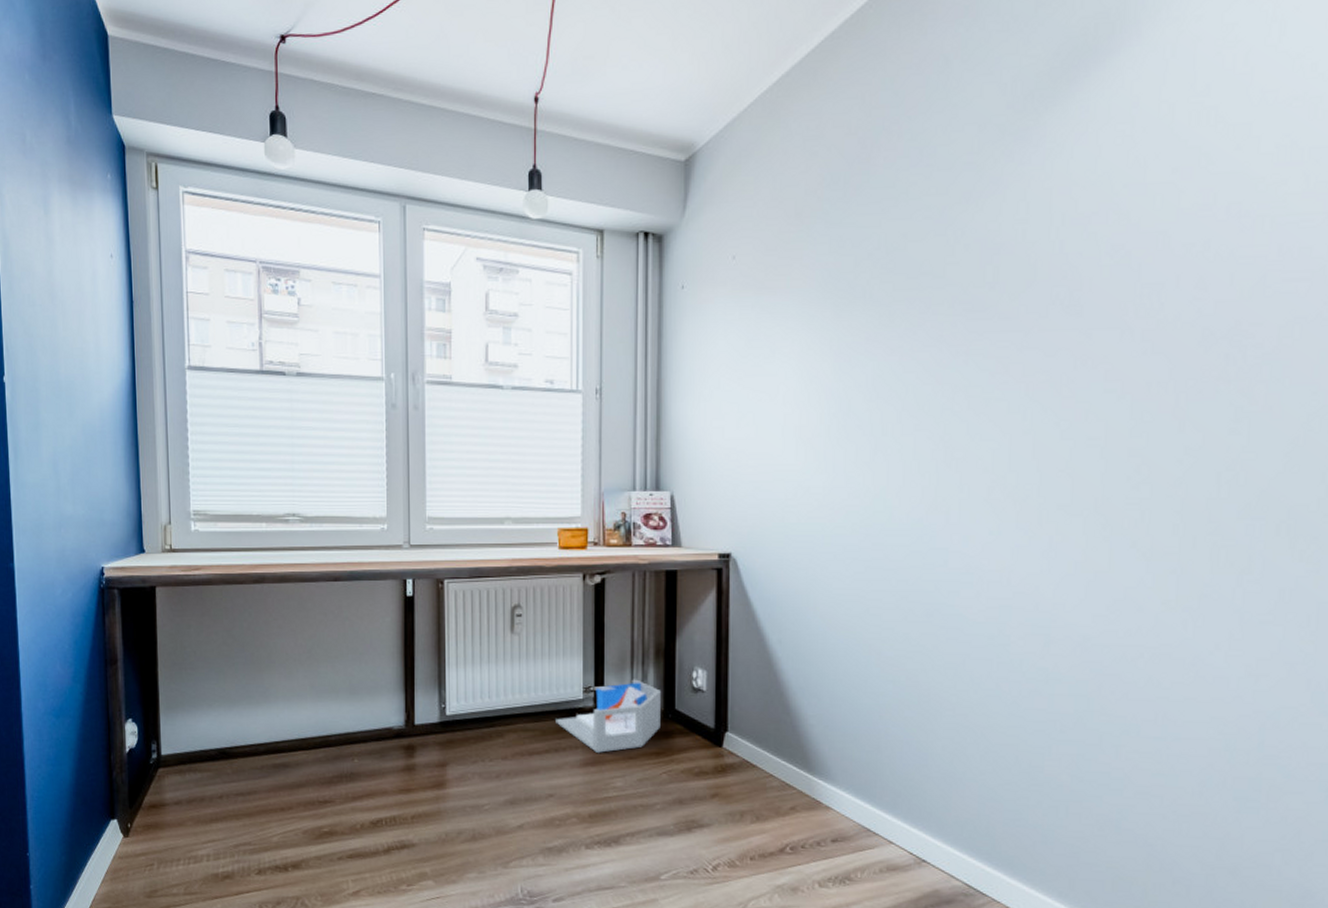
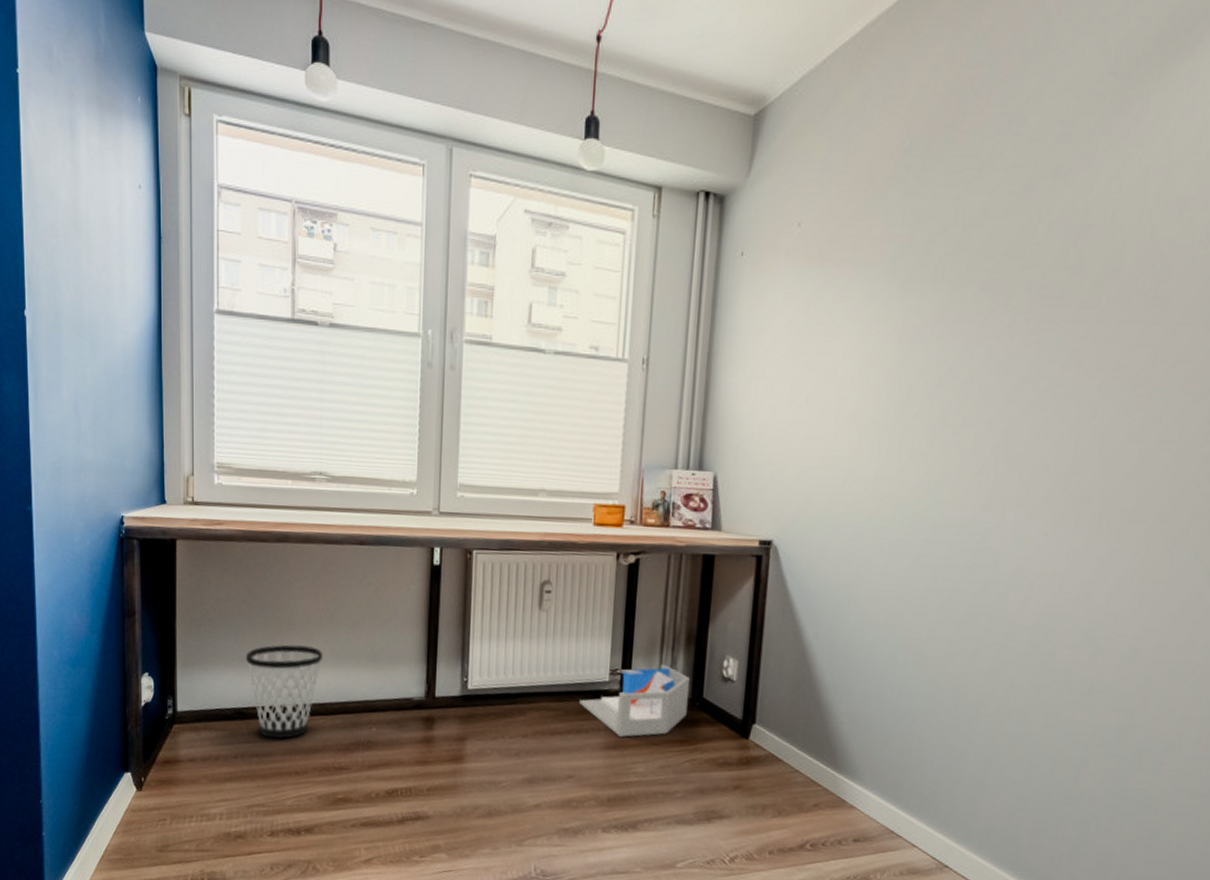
wastebasket: none [227,681,303,776] -> present [245,644,323,739]

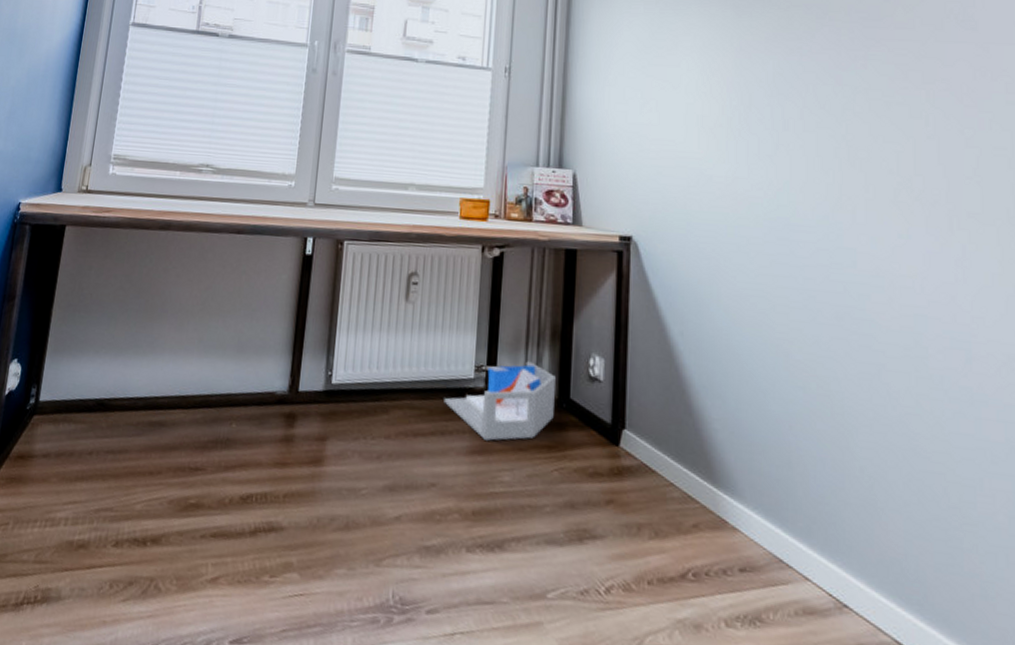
wastebasket: present [245,644,323,739] -> none [114,332,192,434]

